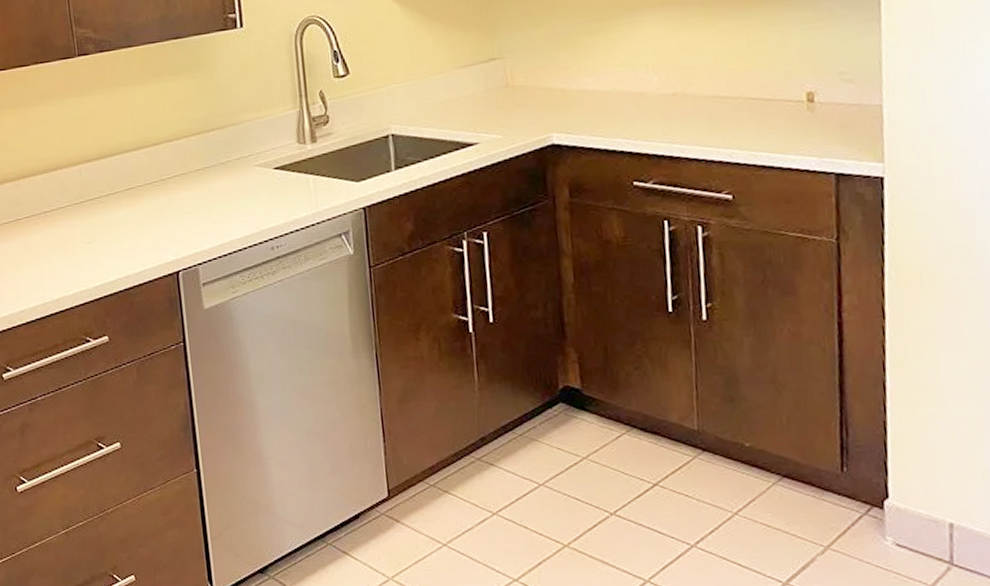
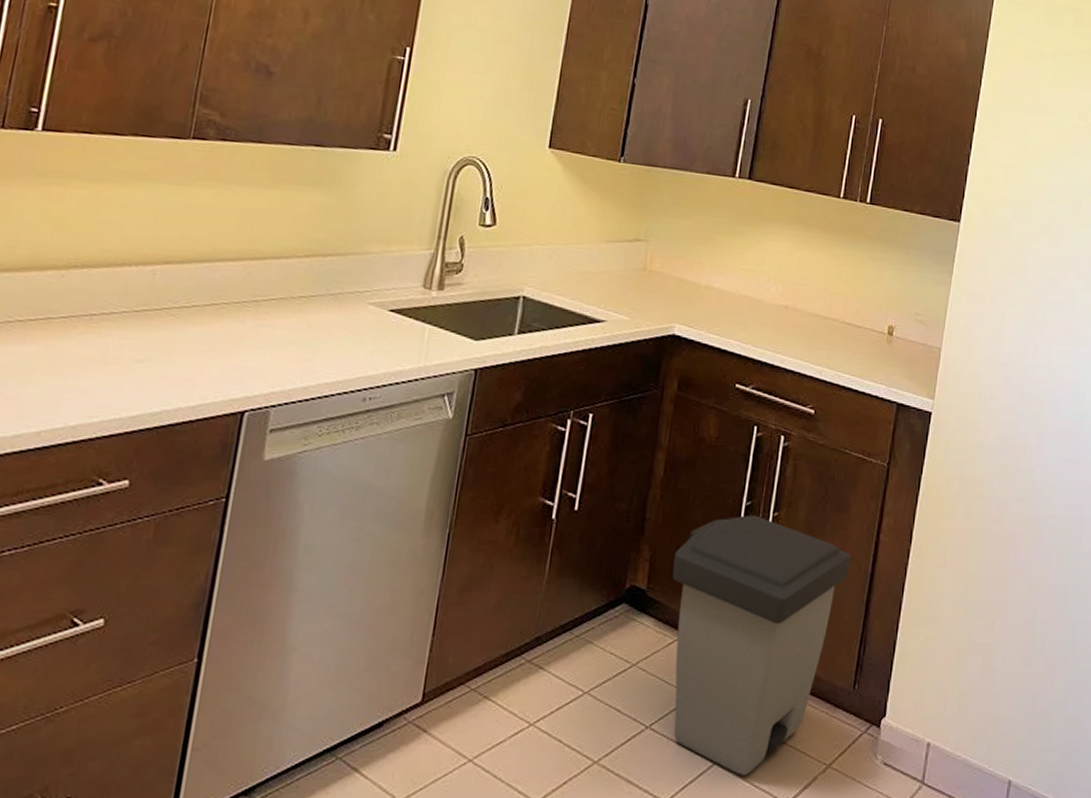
trash can: none [603,308,811,557] -> present [672,514,852,775]

